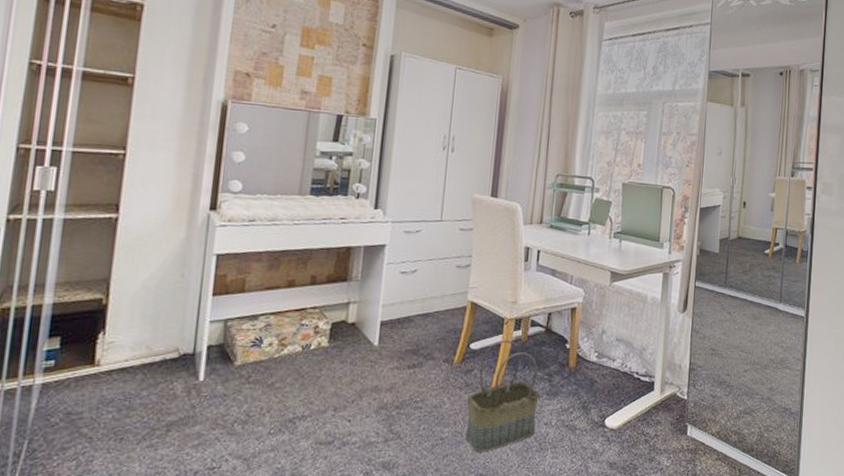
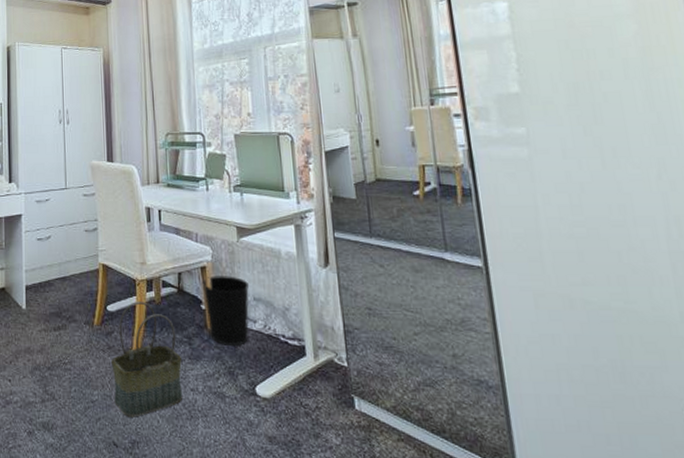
wastebasket: none [570,316,615,382] -> present [202,274,250,346]

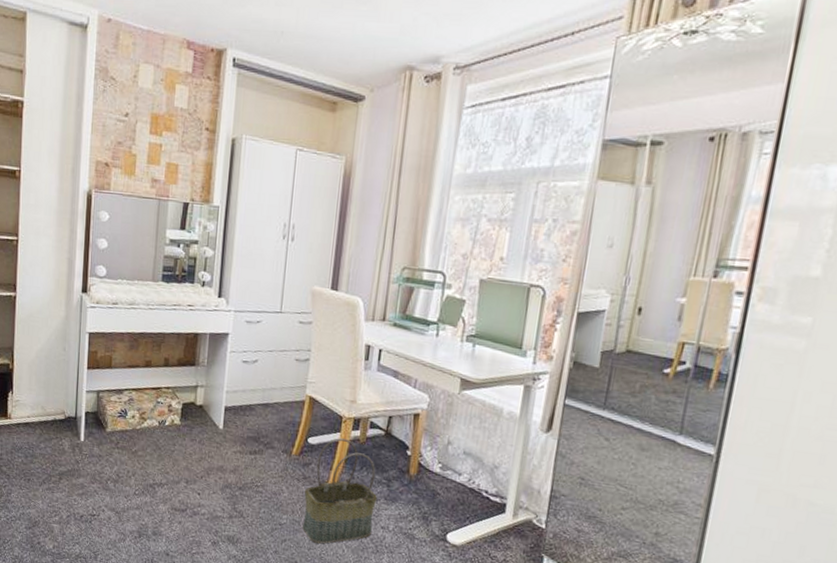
wastebasket: present [202,274,250,346] -> none [411,424,463,495]

